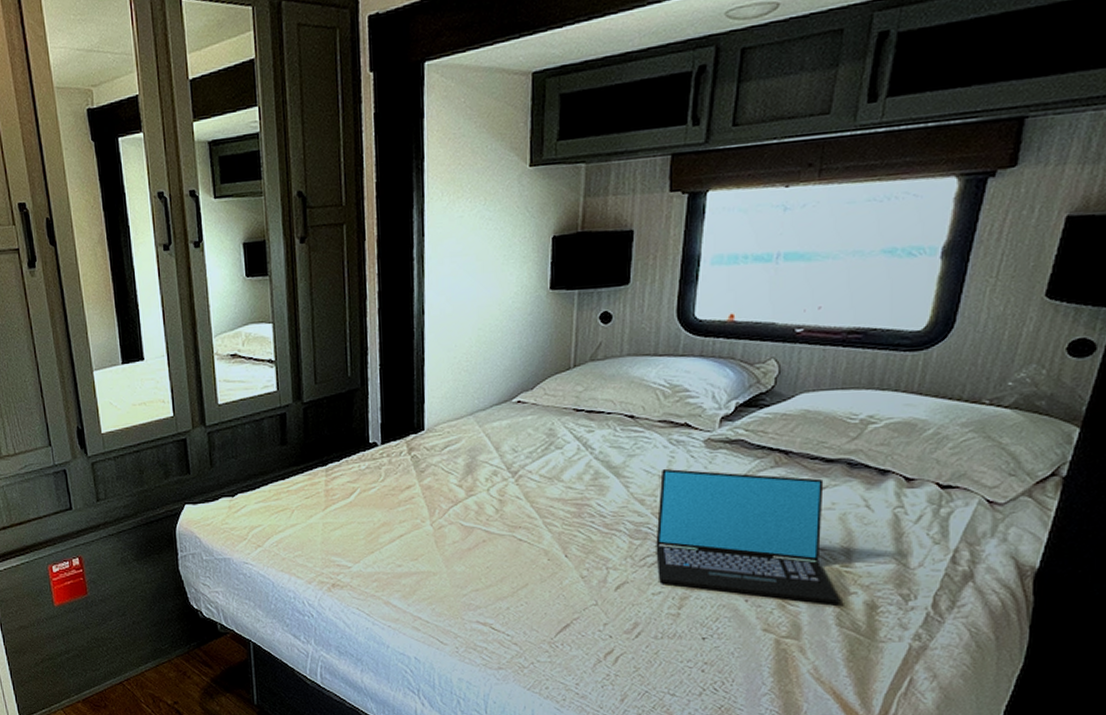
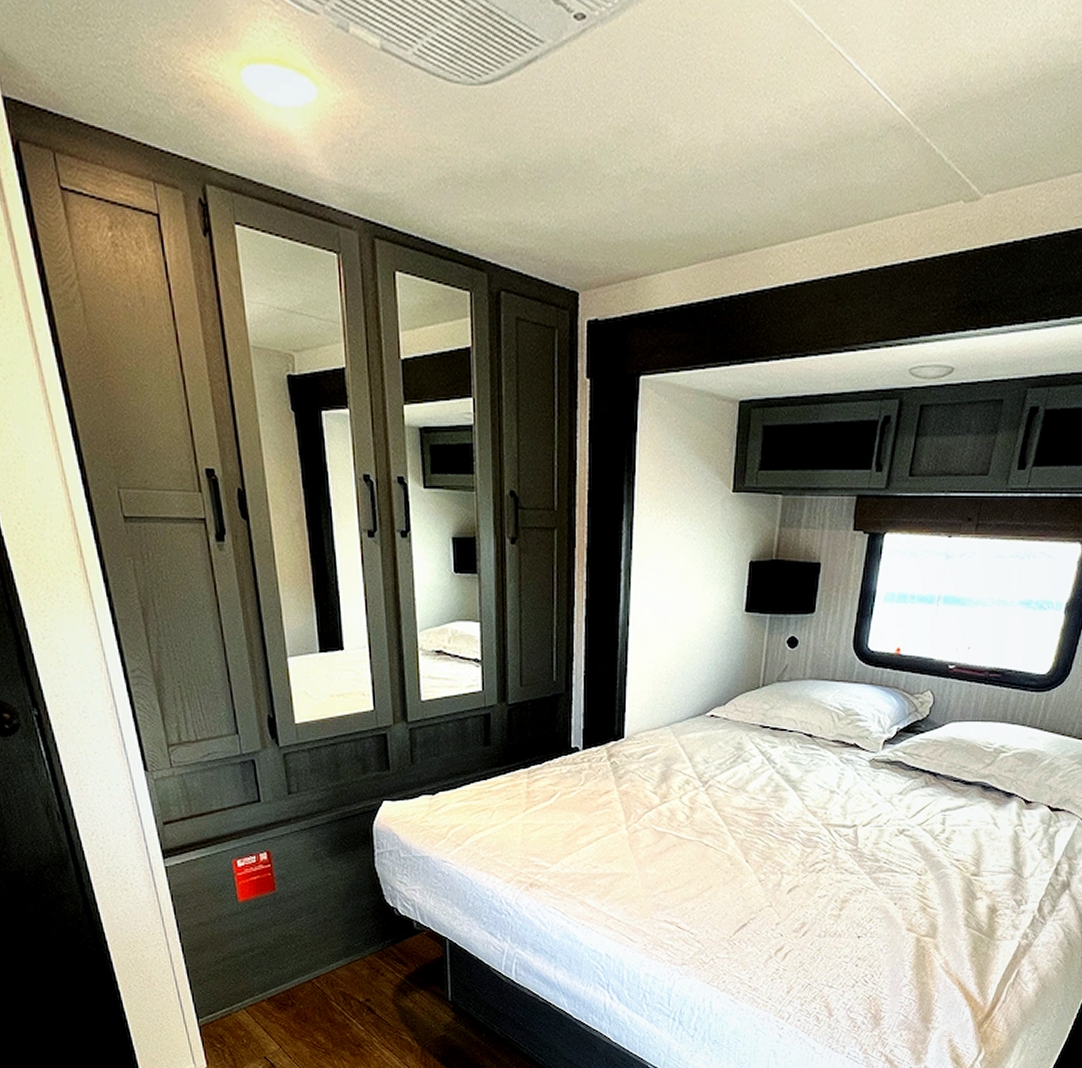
laptop: present [656,468,841,606] -> none [823,784,969,909]

